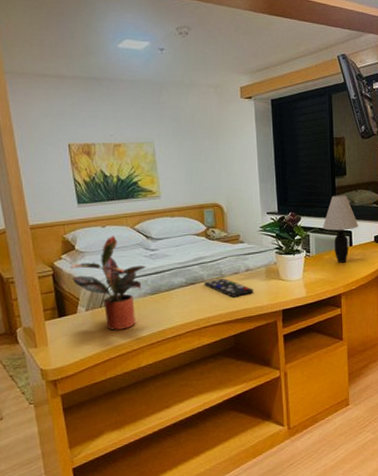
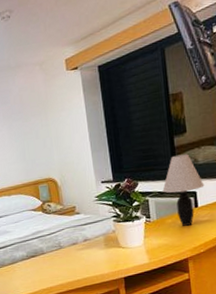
remote control: present [204,277,254,298] -> none [44,249,93,268]

